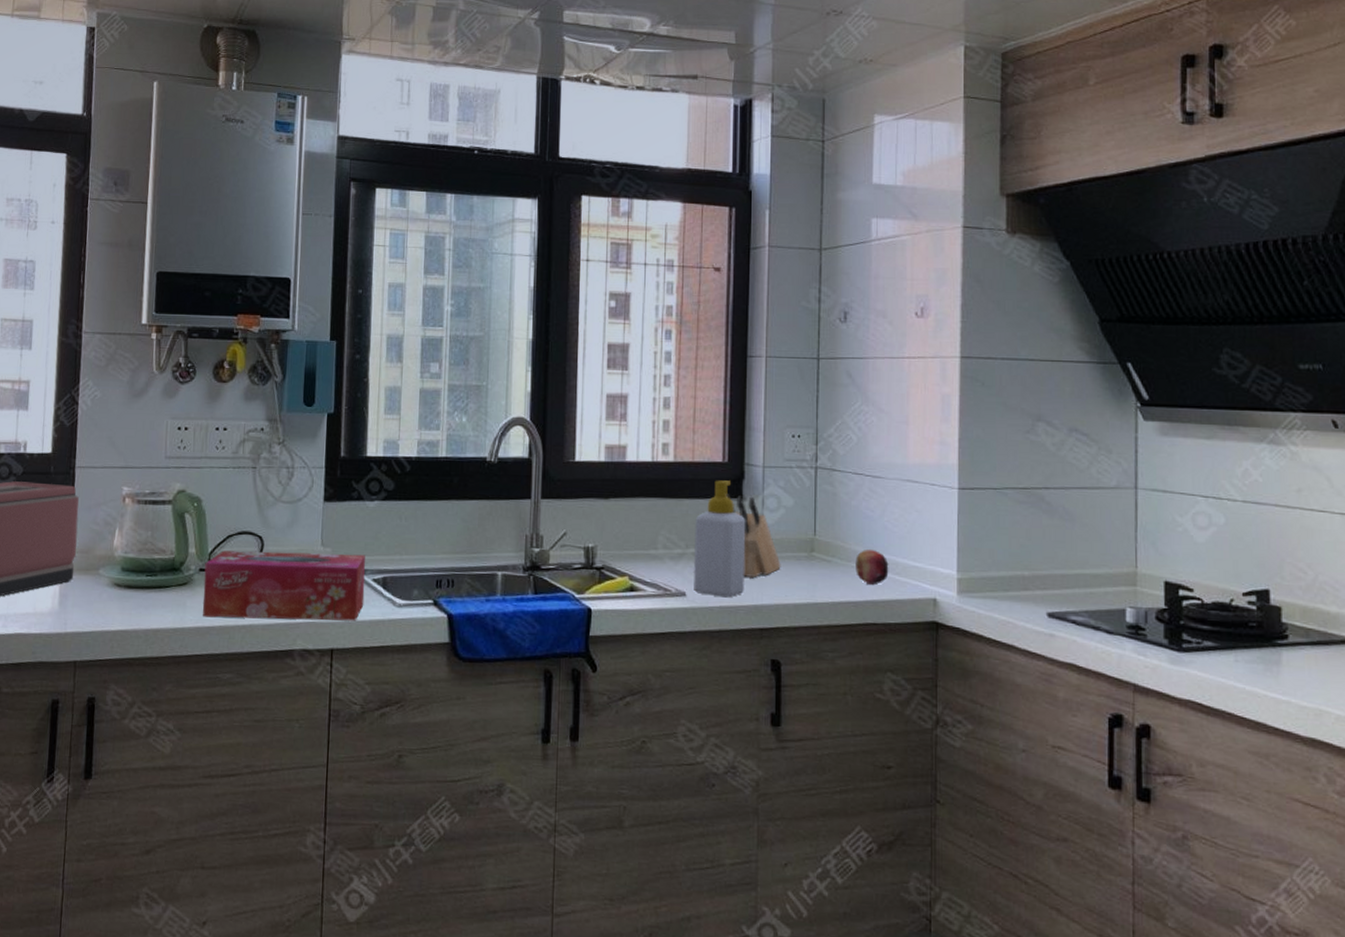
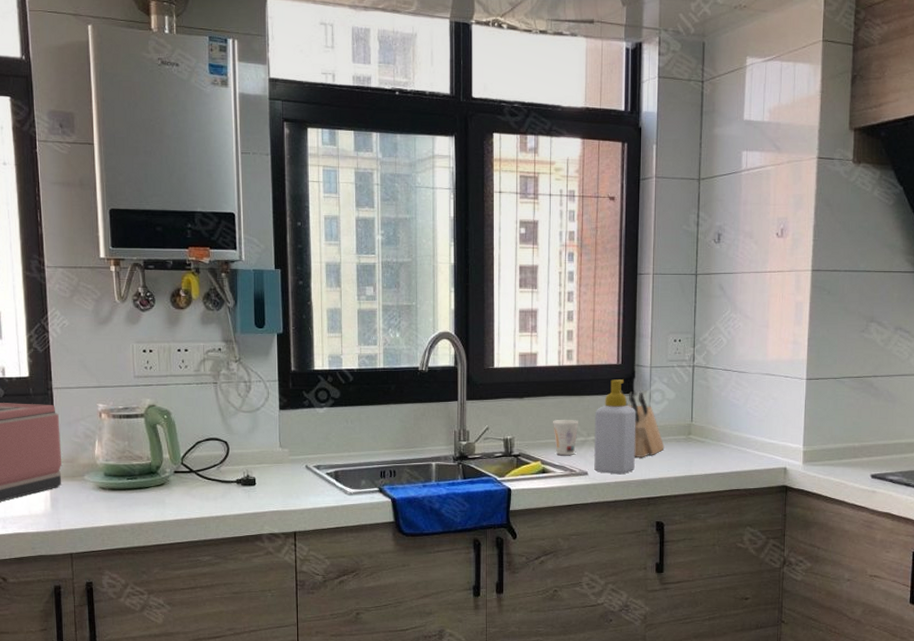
tissue box: present [203,550,366,621] -> none [178,453,320,511]
cup: none [644,526,676,570] -> present [553,419,579,455]
fruit: present [856,550,889,586] -> none [724,431,750,460]

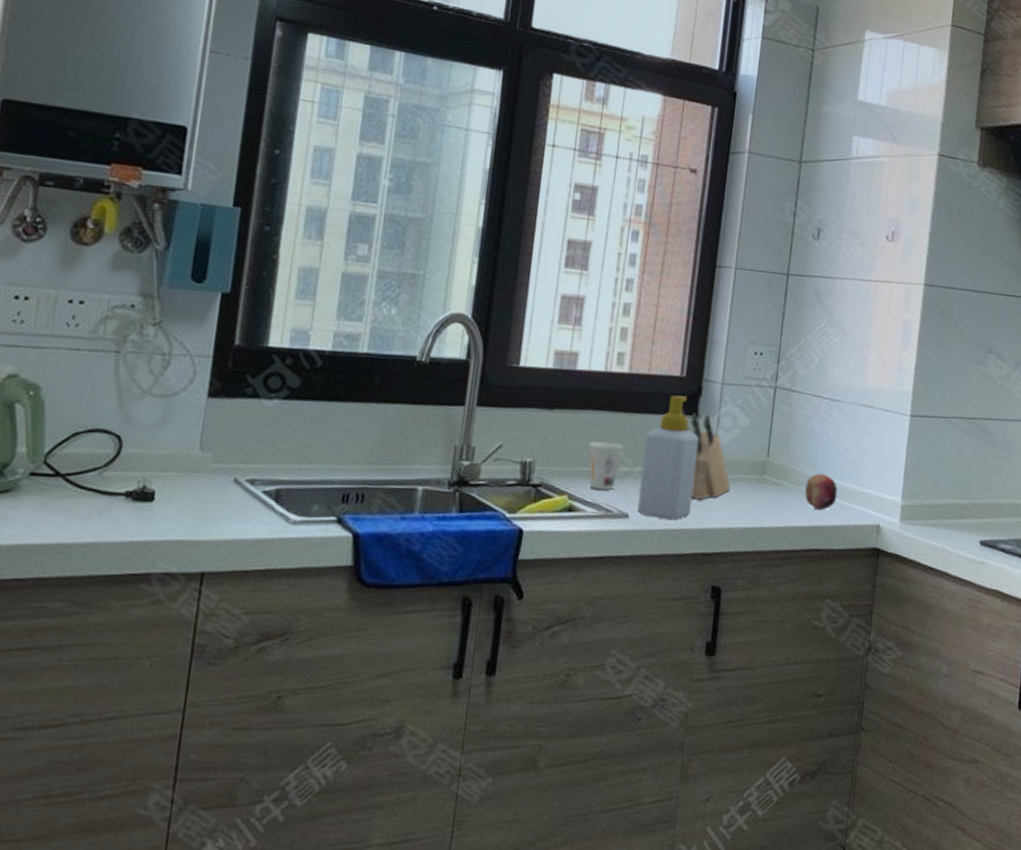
fruit: none [724,431,750,460] -> present [805,474,838,511]

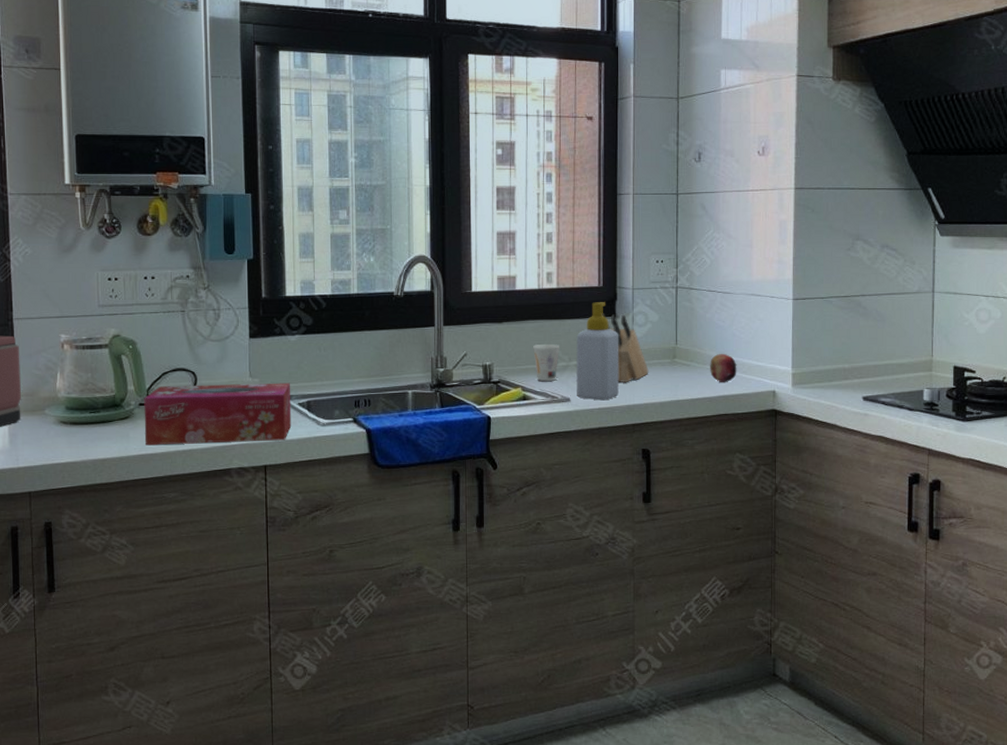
tissue box: none [29,451,256,540] -> present [144,382,292,446]

